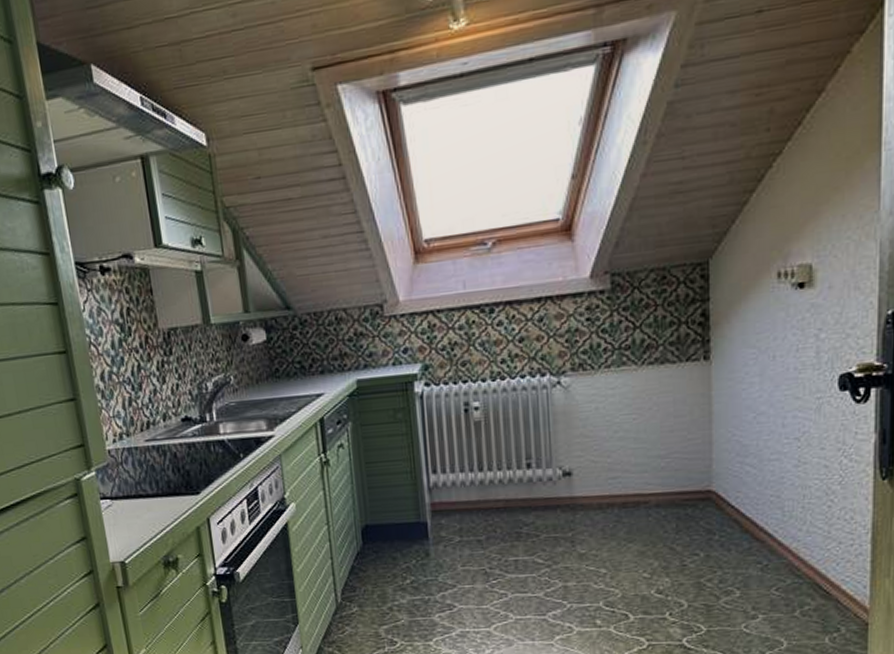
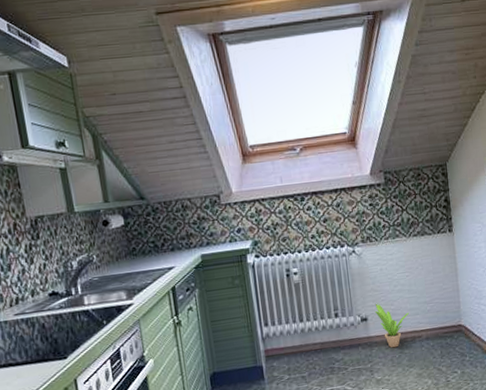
potted plant: none [583,453,633,515] -> present [375,303,409,348]

